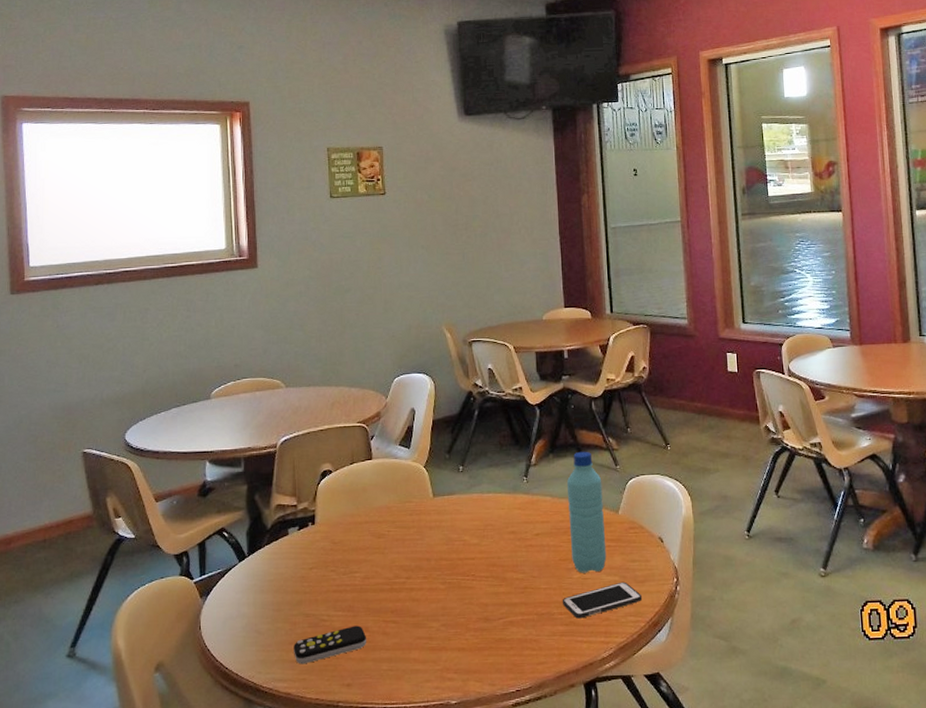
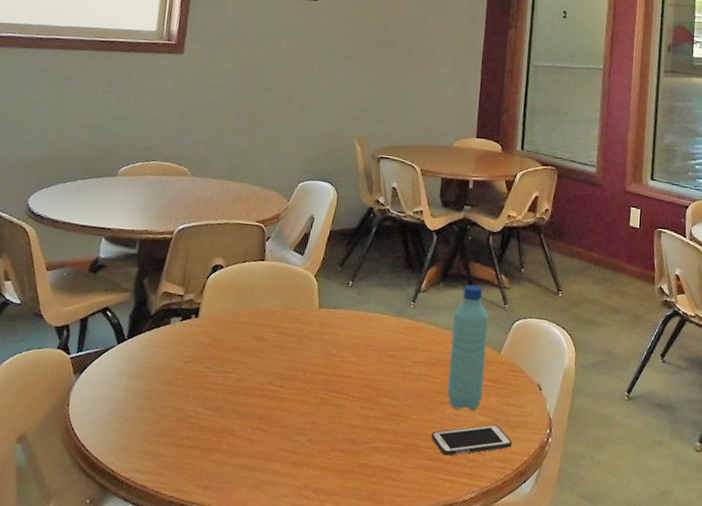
remote control: present [294,625,367,665] -> none [156,427,231,459]

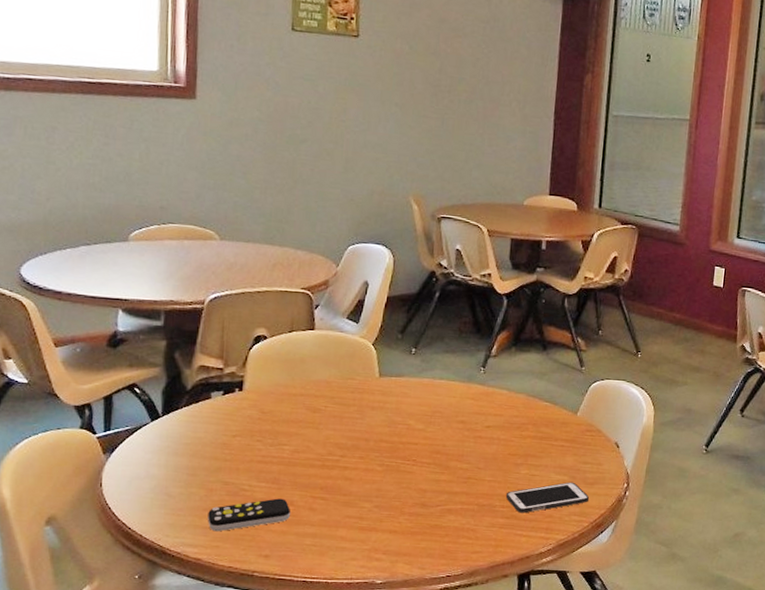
remote control: none [156,427,231,459] -> present [208,498,291,532]
water bottle: present [447,284,489,410] -> none [522,348,564,470]

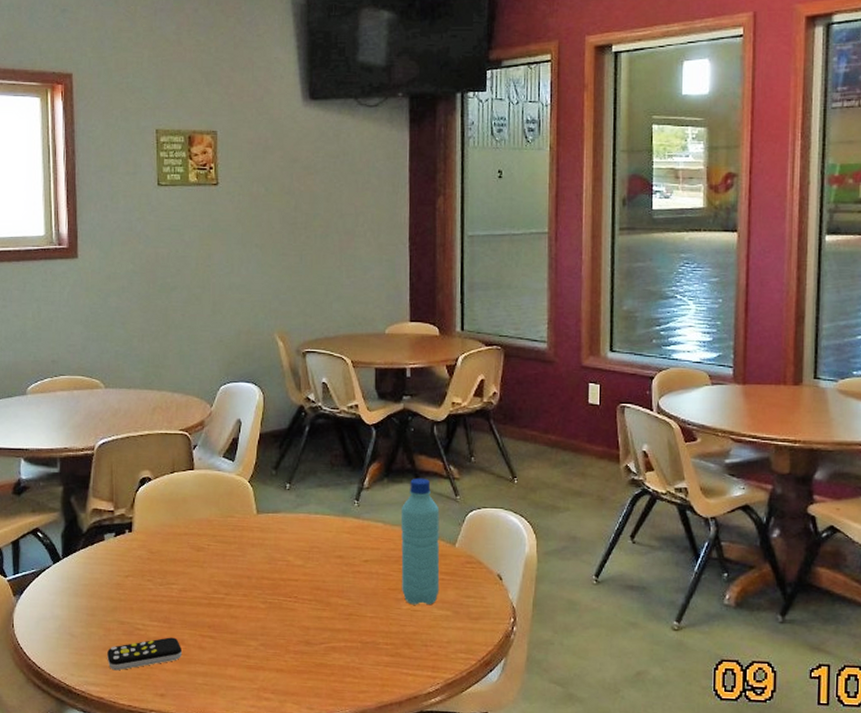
cell phone: present [505,482,590,513] -> none [388,617,475,651]
water bottle: none [522,348,564,470] -> present [400,478,440,605]

